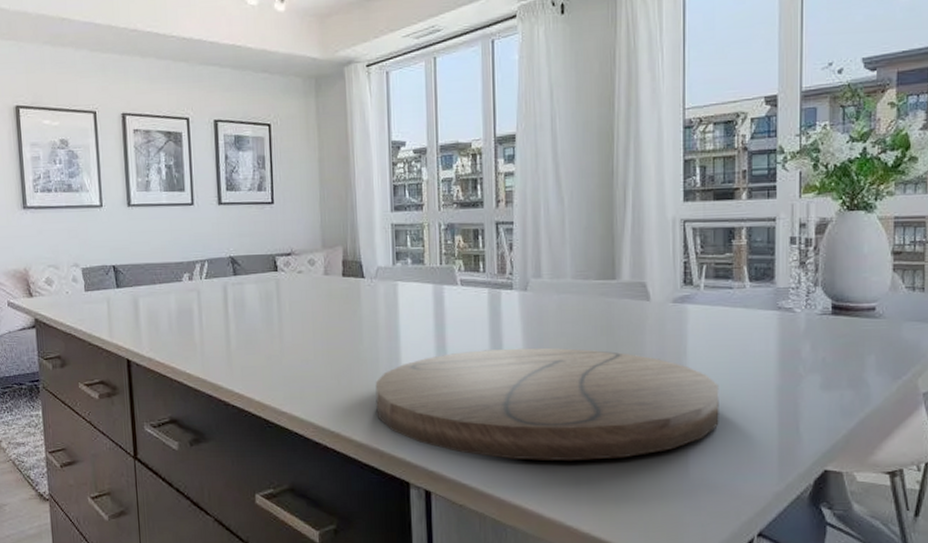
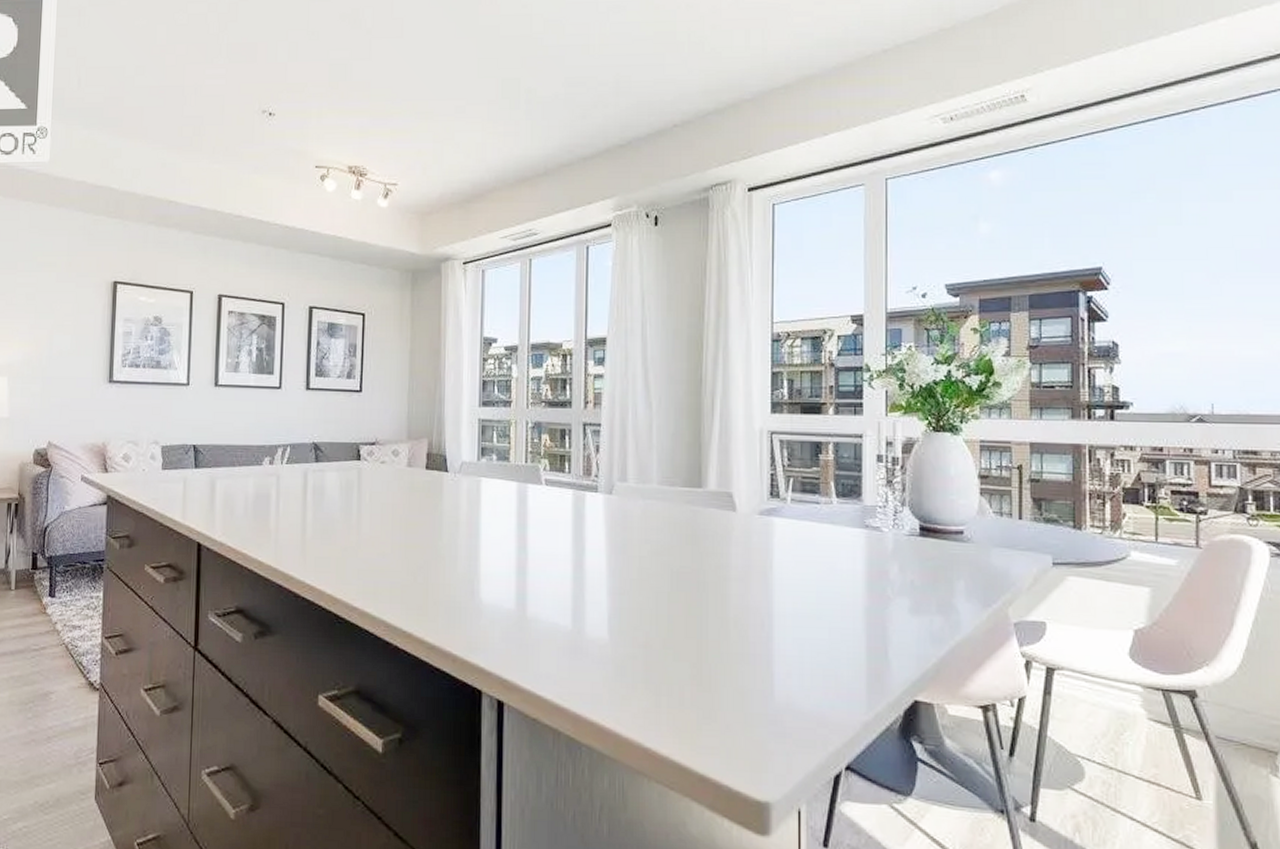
cutting board: present [375,348,719,461] -> none [452,553,806,677]

